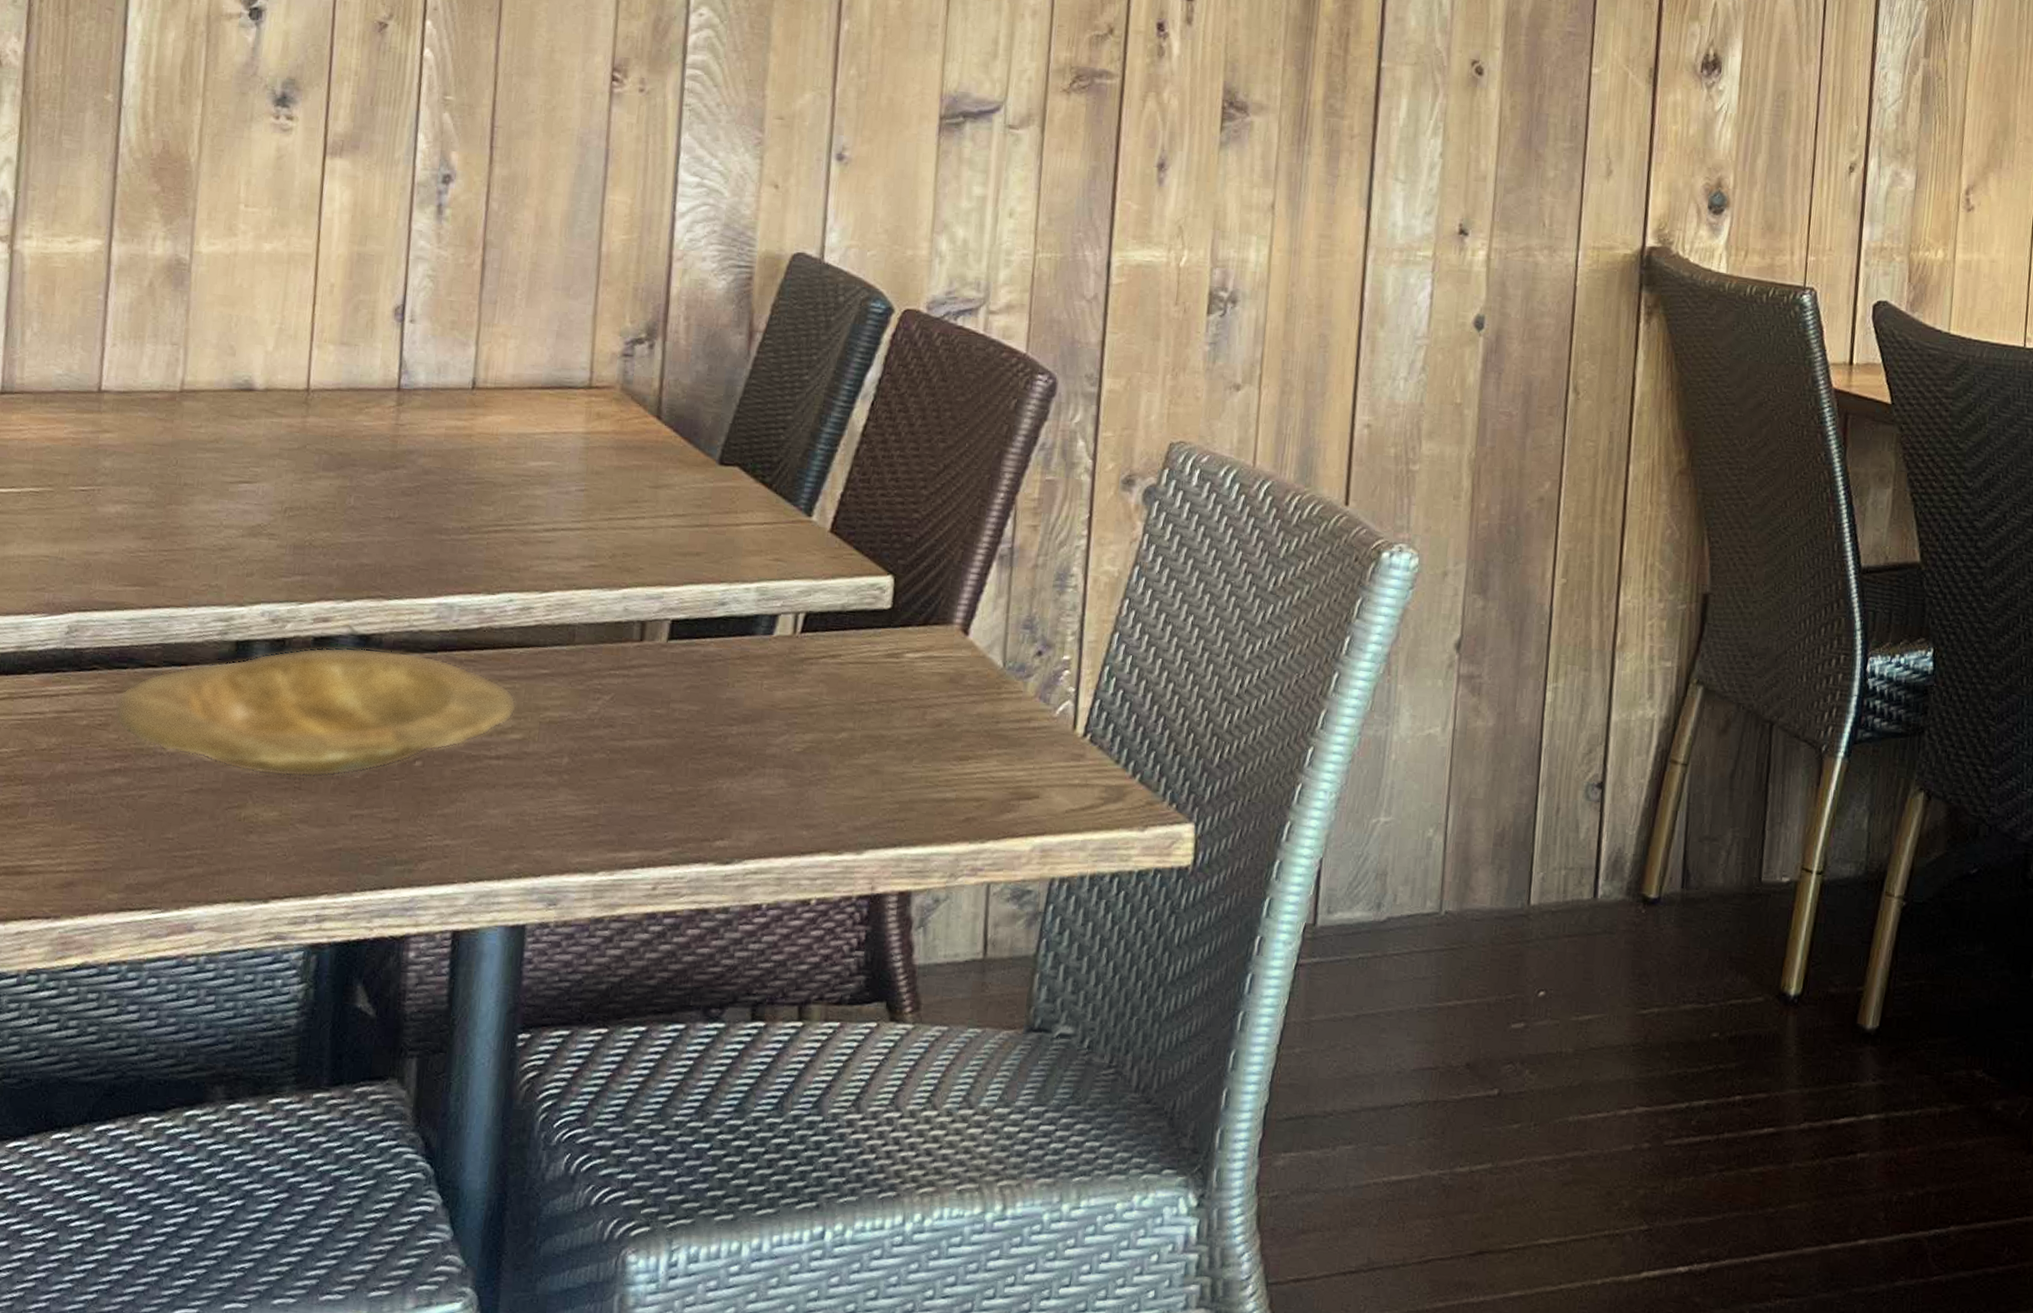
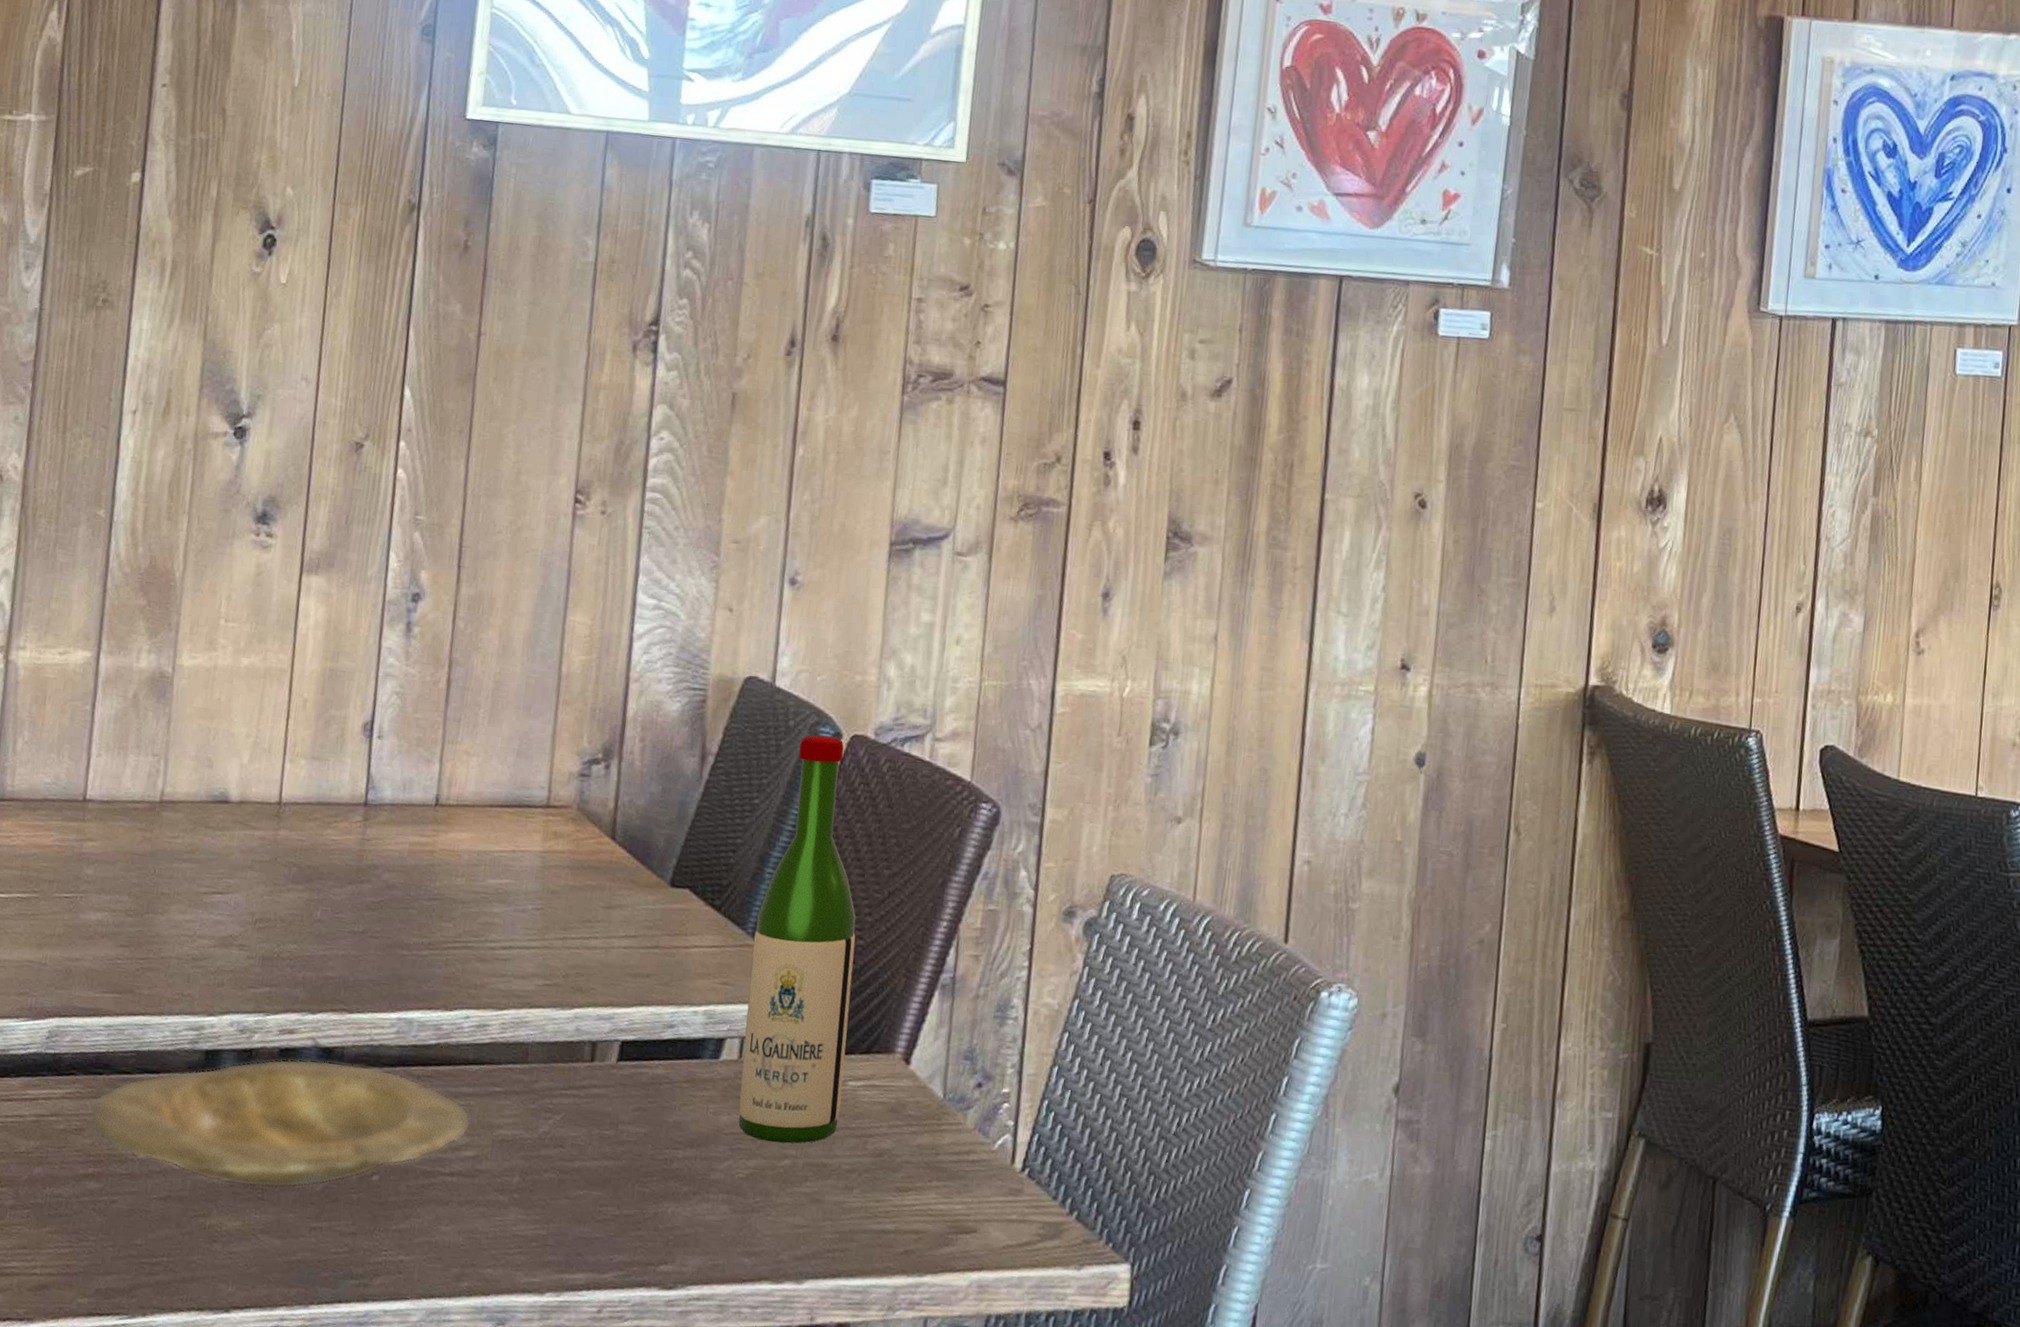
wine bottle: none [793,310,911,716] -> present [738,735,856,1144]

